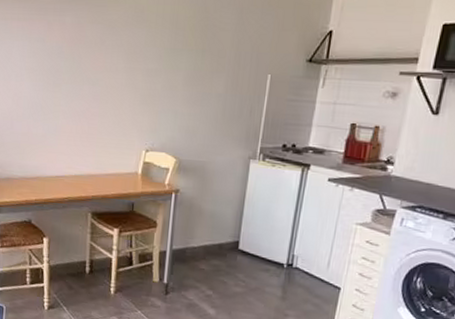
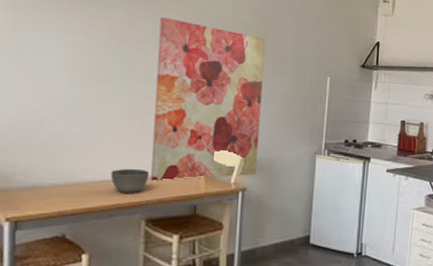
bowl: none [64,165,95,189] -> present [110,168,150,194]
wall art: none [96,19,205,179] -> present [150,17,266,181]

